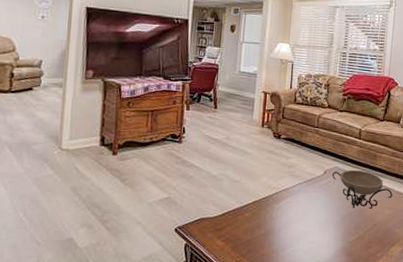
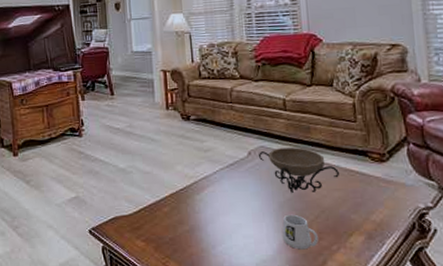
mug: none [340,225,368,256] -> present [282,214,318,250]

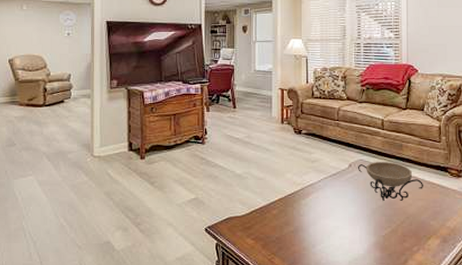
mug: present [282,214,318,250] -> none [372,219,402,250]

